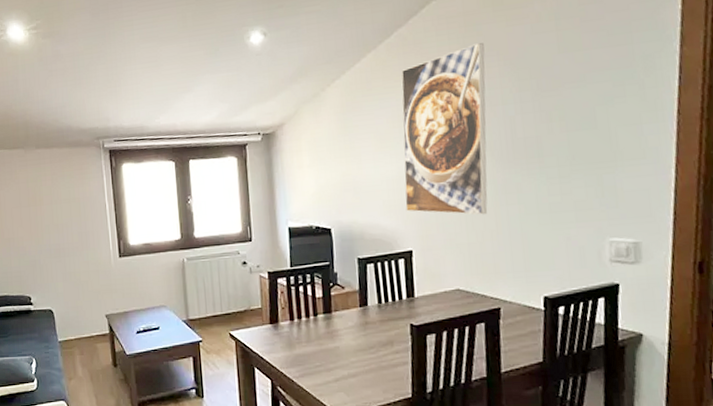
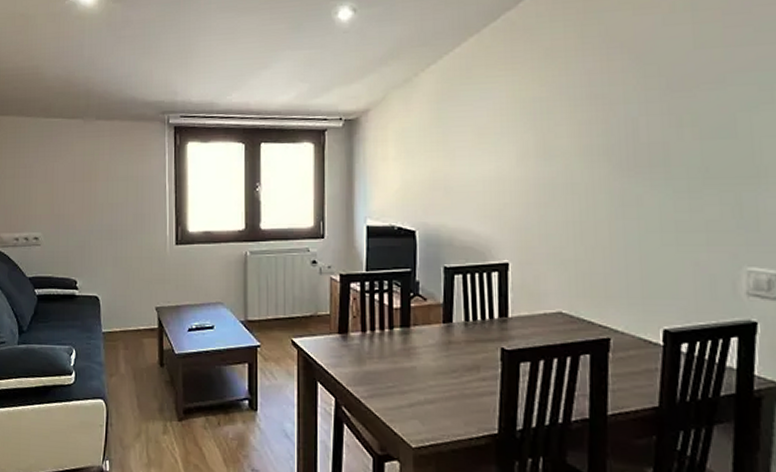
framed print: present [401,42,488,215] -> none [503,31,606,228]

